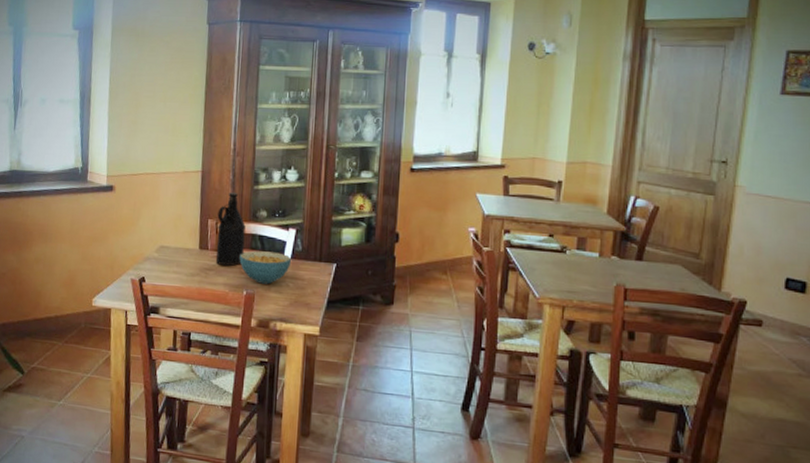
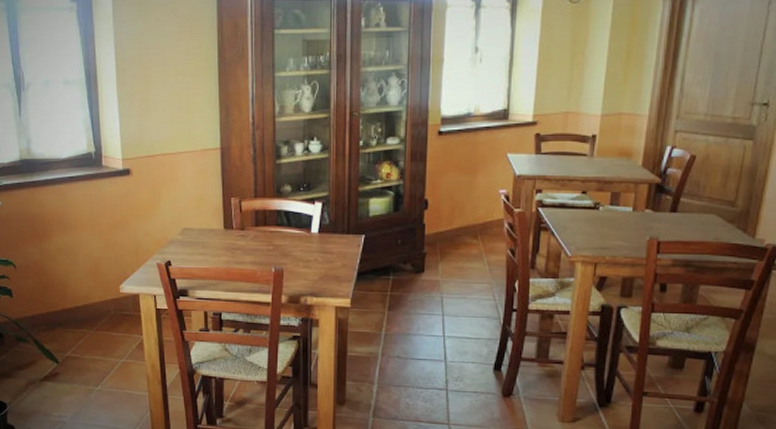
bottle: present [215,192,246,267] -> none [240,169,270,245]
cereal bowl: present [239,250,292,285] -> none [266,227,320,260]

